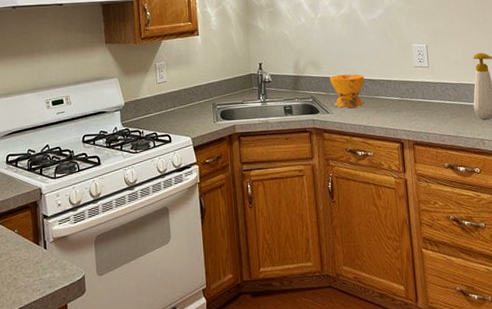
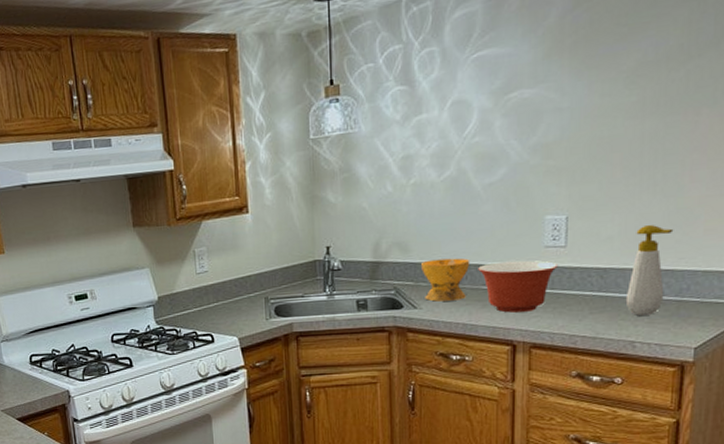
mixing bowl: none [371,77,426,117] -> present [478,260,559,313]

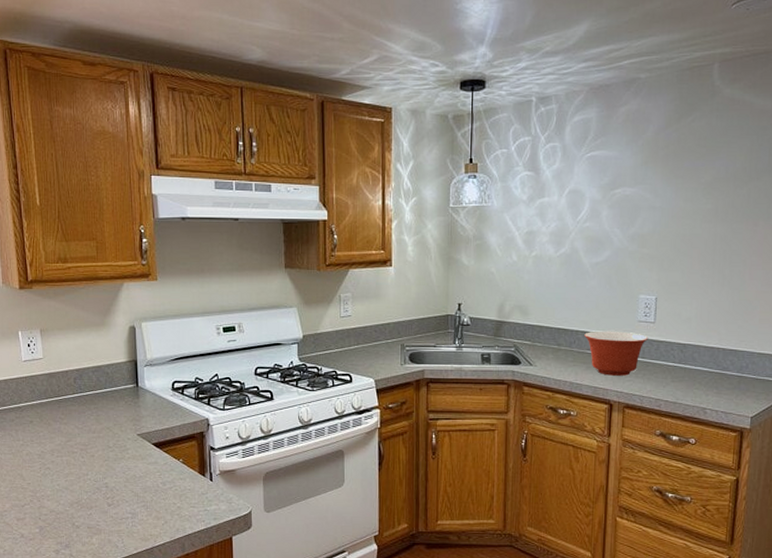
bowl: present [421,258,470,302] -> none [538,323,578,361]
soap bottle: present [625,225,674,316] -> none [699,311,737,386]

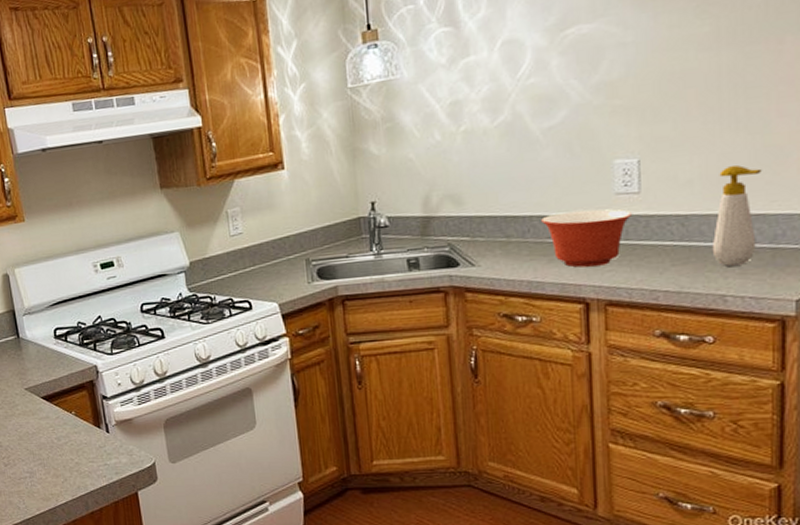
soap bottle: none [699,311,737,386] -> present [712,165,762,266]

